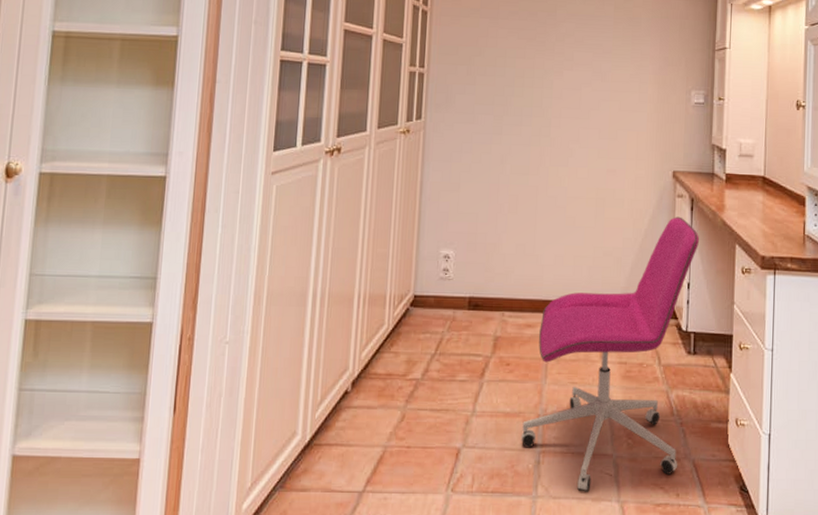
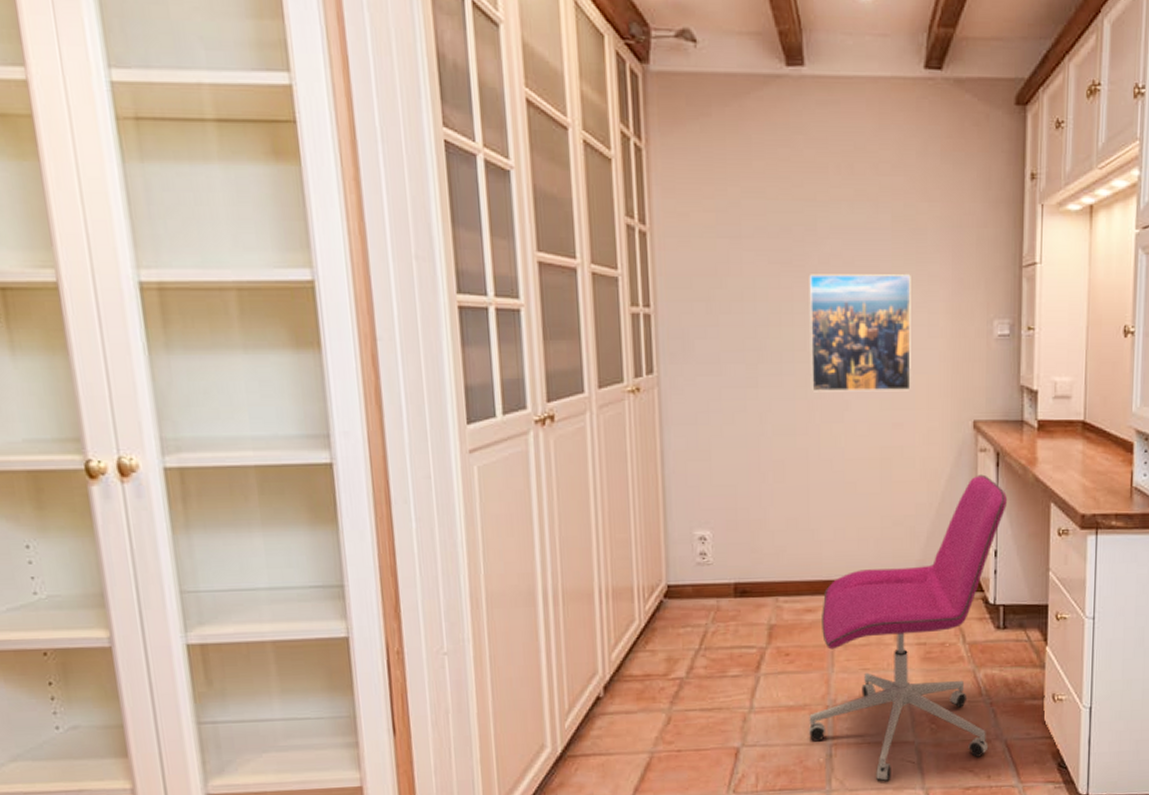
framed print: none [544,48,627,144] -> present [809,274,911,392]

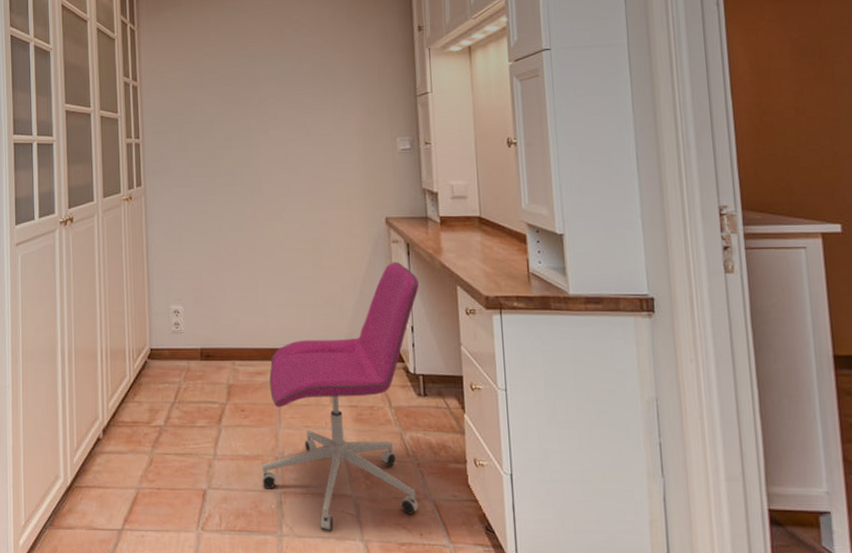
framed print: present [809,274,911,392] -> none [252,106,333,197]

